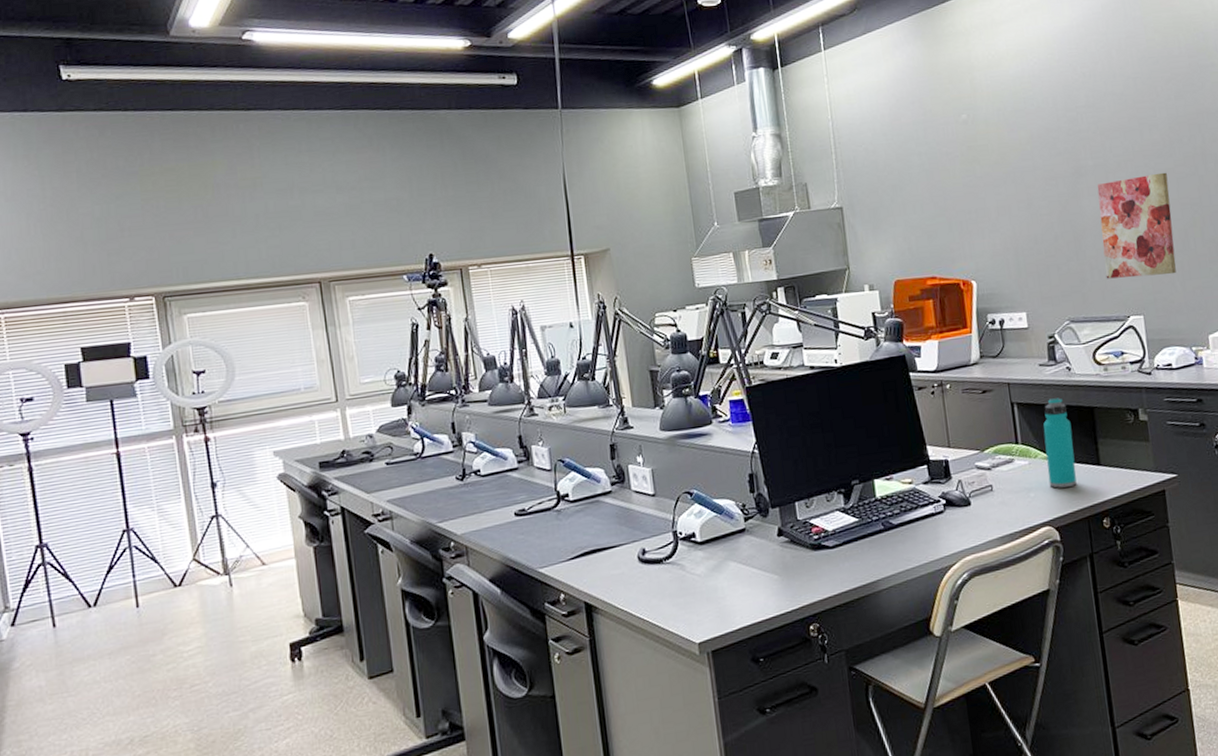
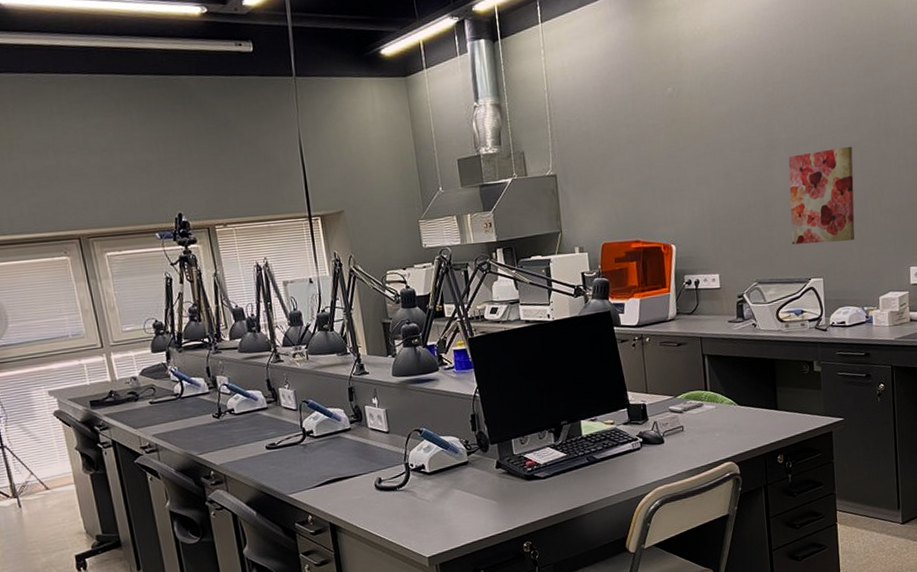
water bottle: present [1043,398,1077,488] -> none [730,350,757,429]

